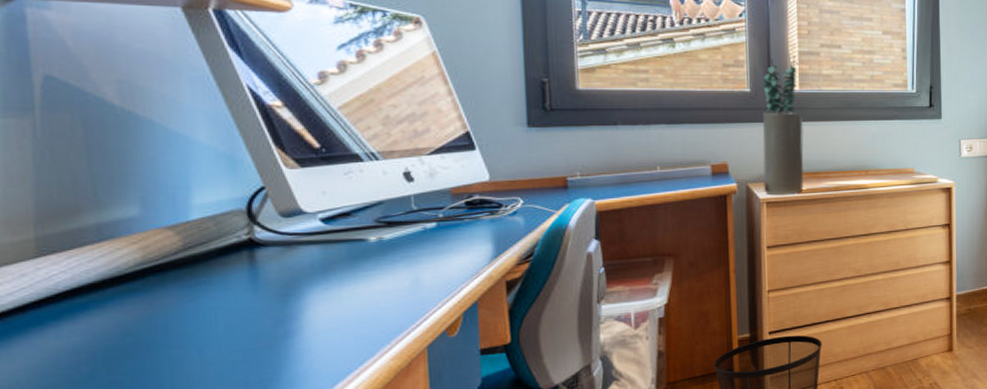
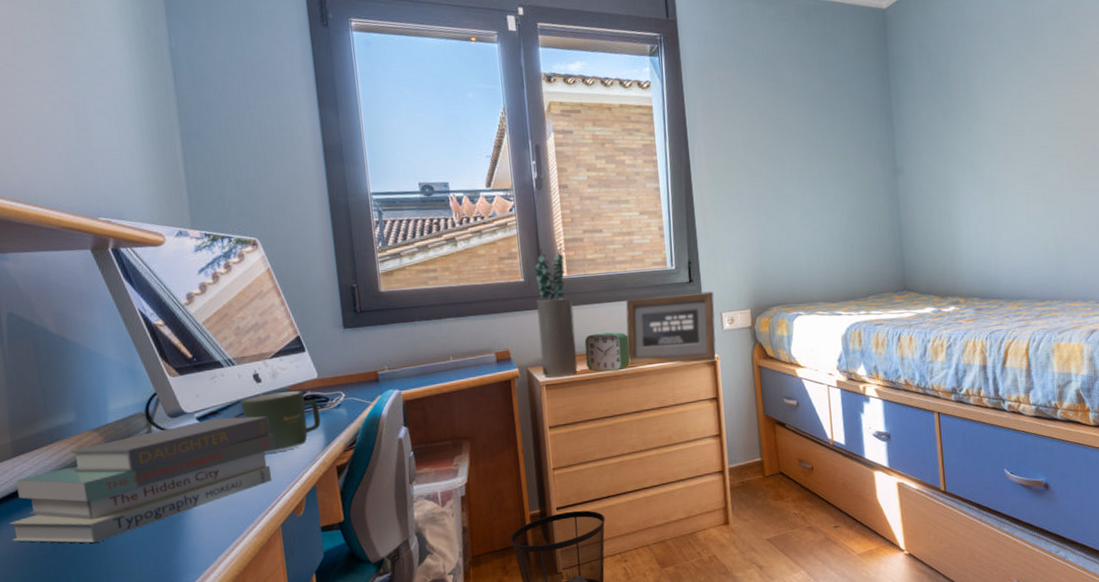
books: none [23,220,426,367] -> present [9,416,275,544]
mug: none [383,194,489,264] -> present [240,391,321,454]
alarm clock: none [813,152,862,192] -> present [584,332,630,372]
picture frame: none [859,118,954,189] -> present [626,291,716,366]

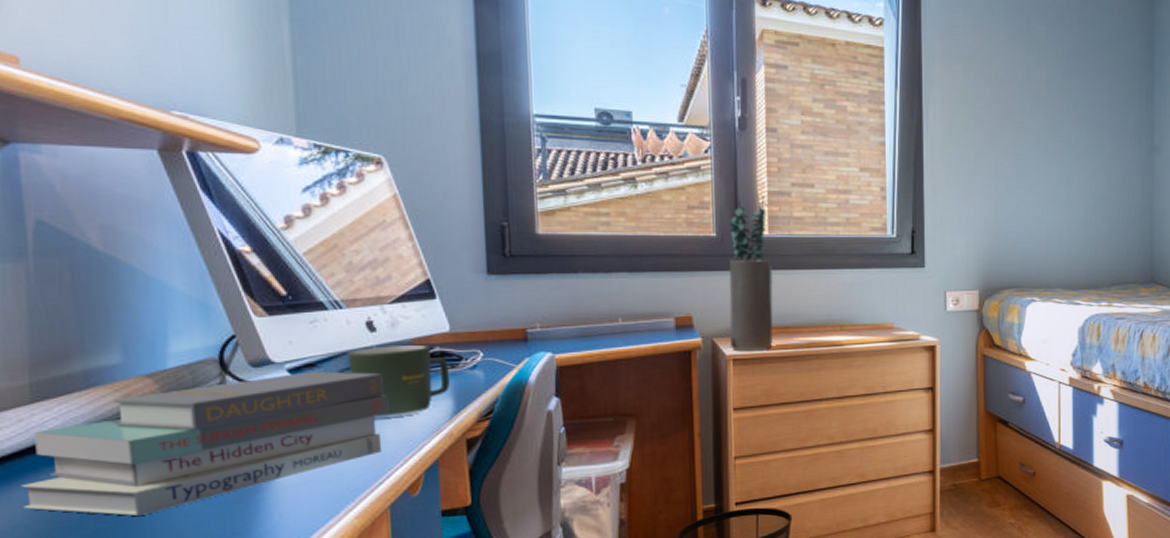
alarm clock: present [584,332,630,372] -> none [783,304,836,349]
picture frame: present [626,291,716,366] -> none [833,266,938,347]

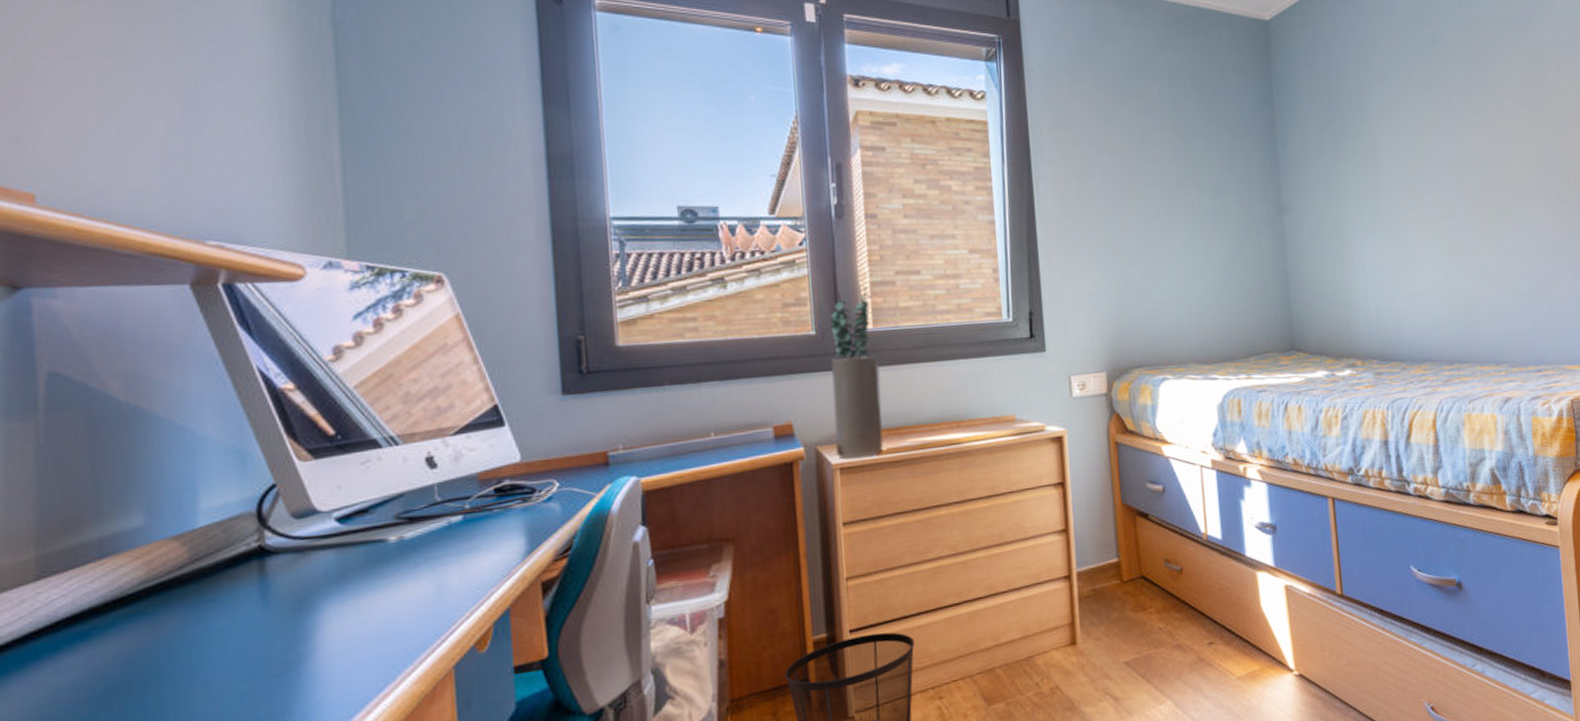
books: present [21,371,388,517] -> none [21,515,451,706]
mug: present [347,345,450,419] -> none [404,479,522,567]

